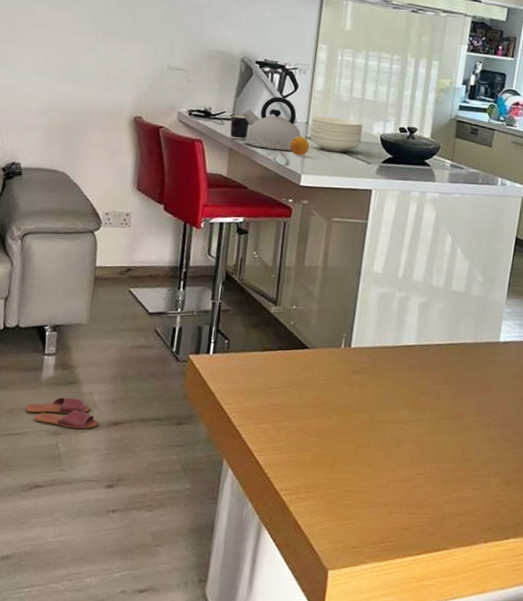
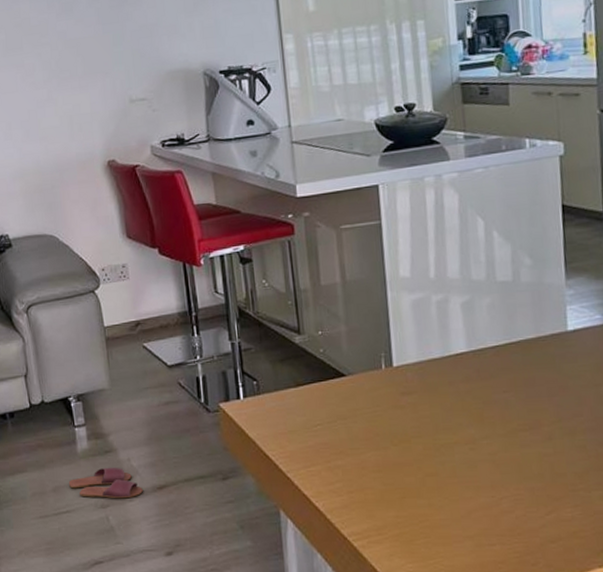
mug: present [230,115,250,141] -> none [206,134,229,162]
kettle: present [242,96,301,151] -> none [218,104,286,165]
fruit: present [290,136,309,156] -> none [276,142,298,165]
bowl: present [309,116,364,153] -> none [293,111,354,153]

